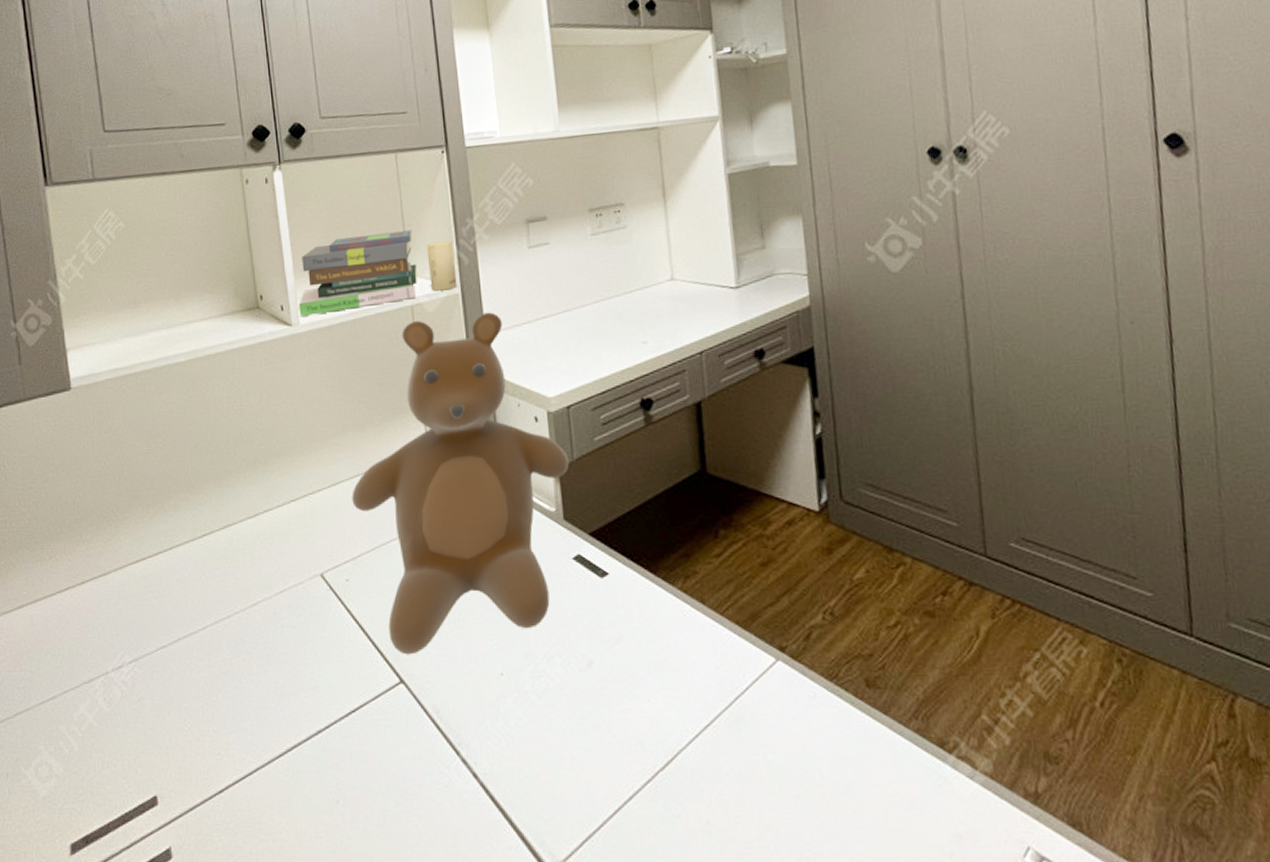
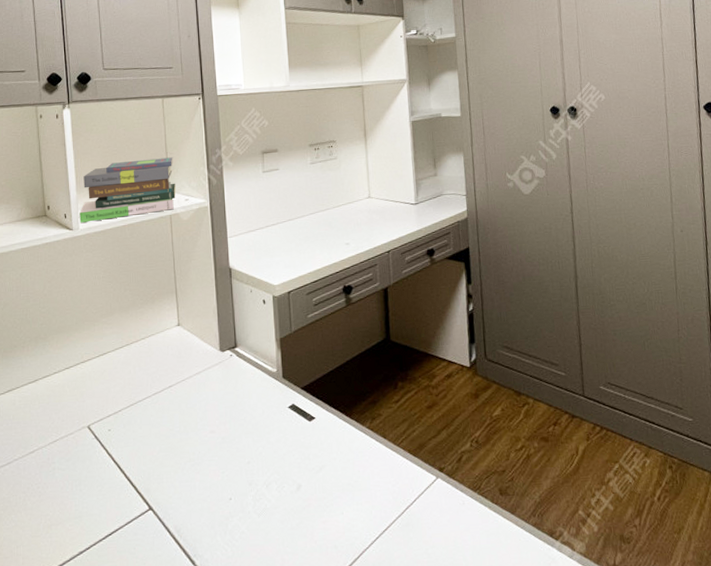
teddy bear: present [352,312,570,655] -> none [116,220,288,488]
candle: present [426,241,457,291] -> none [184,166,207,204]

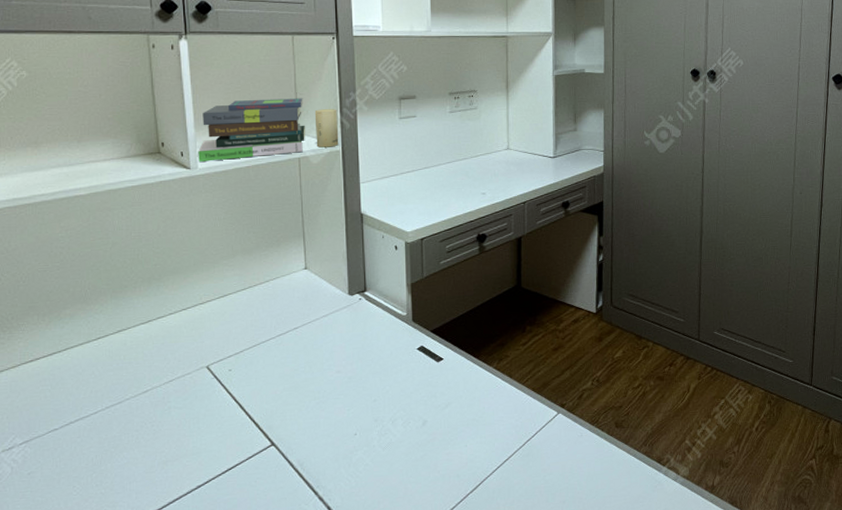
candle: none [184,166,207,204] -> present [314,109,339,148]

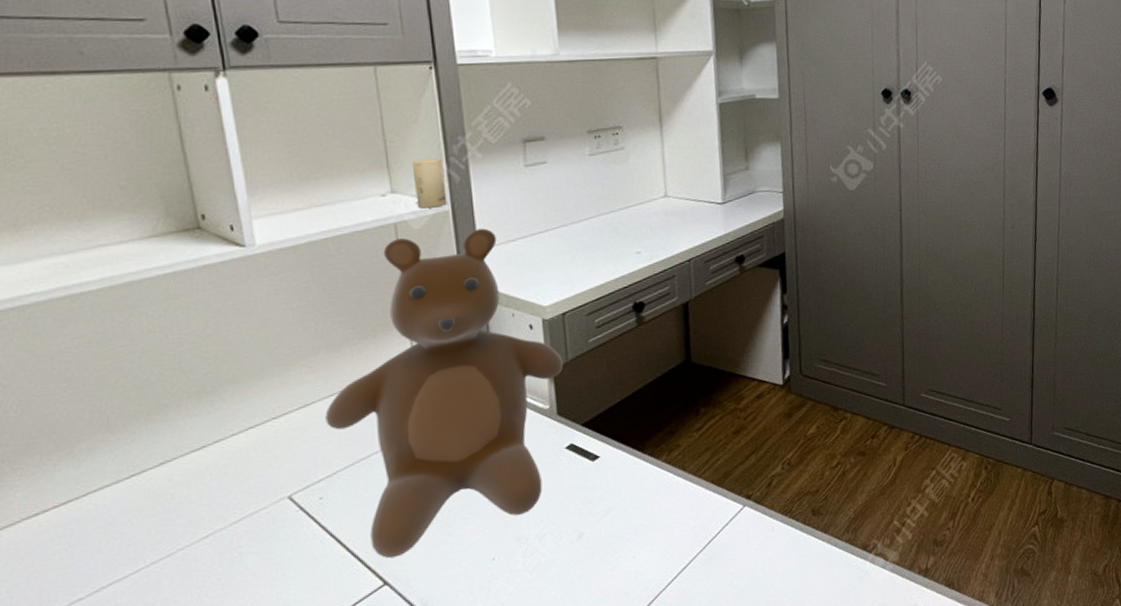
books: present [198,98,306,162] -> none [254,146,402,237]
teddy bear: none [238,166,420,425] -> present [325,228,564,559]

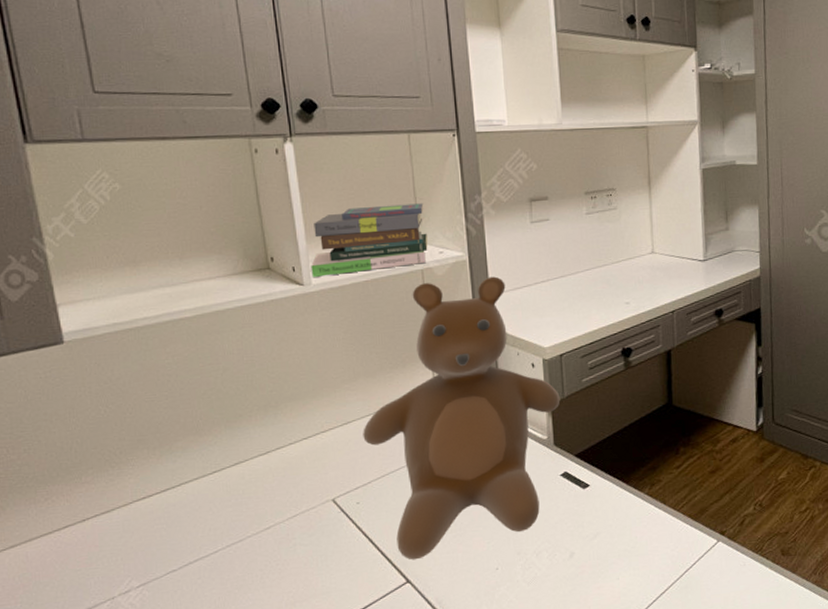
books: none [254,146,402,237] -> present [311,203,429,277]
candle: present [411,158,447,209] -> none [436,214,465,258]

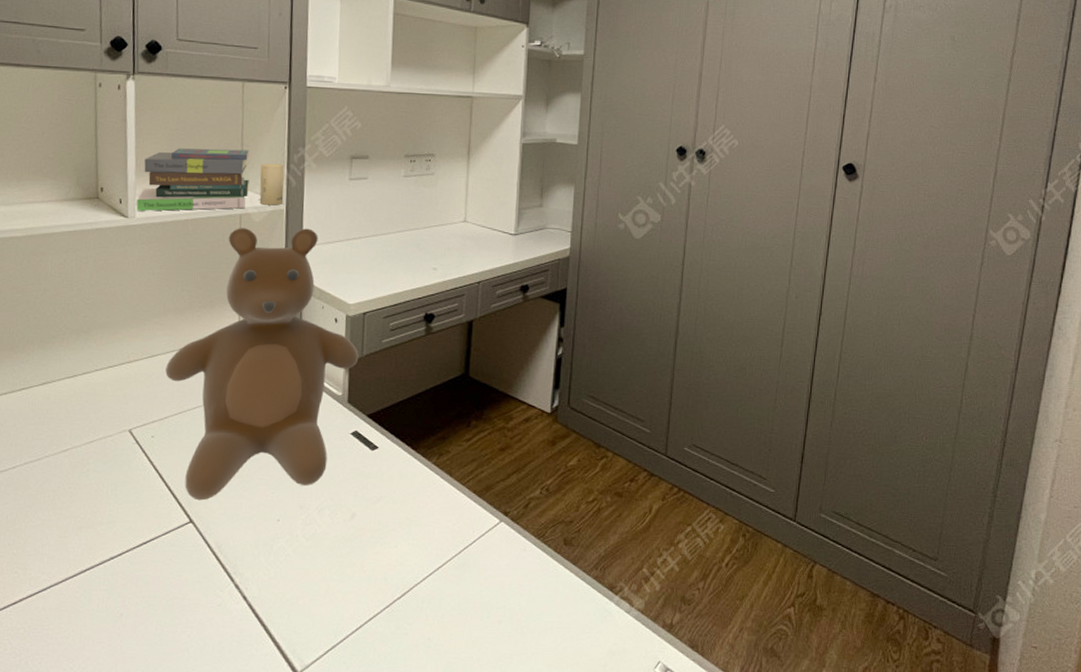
candle: none [436,214,465,258] -> present [259,163,284,206]

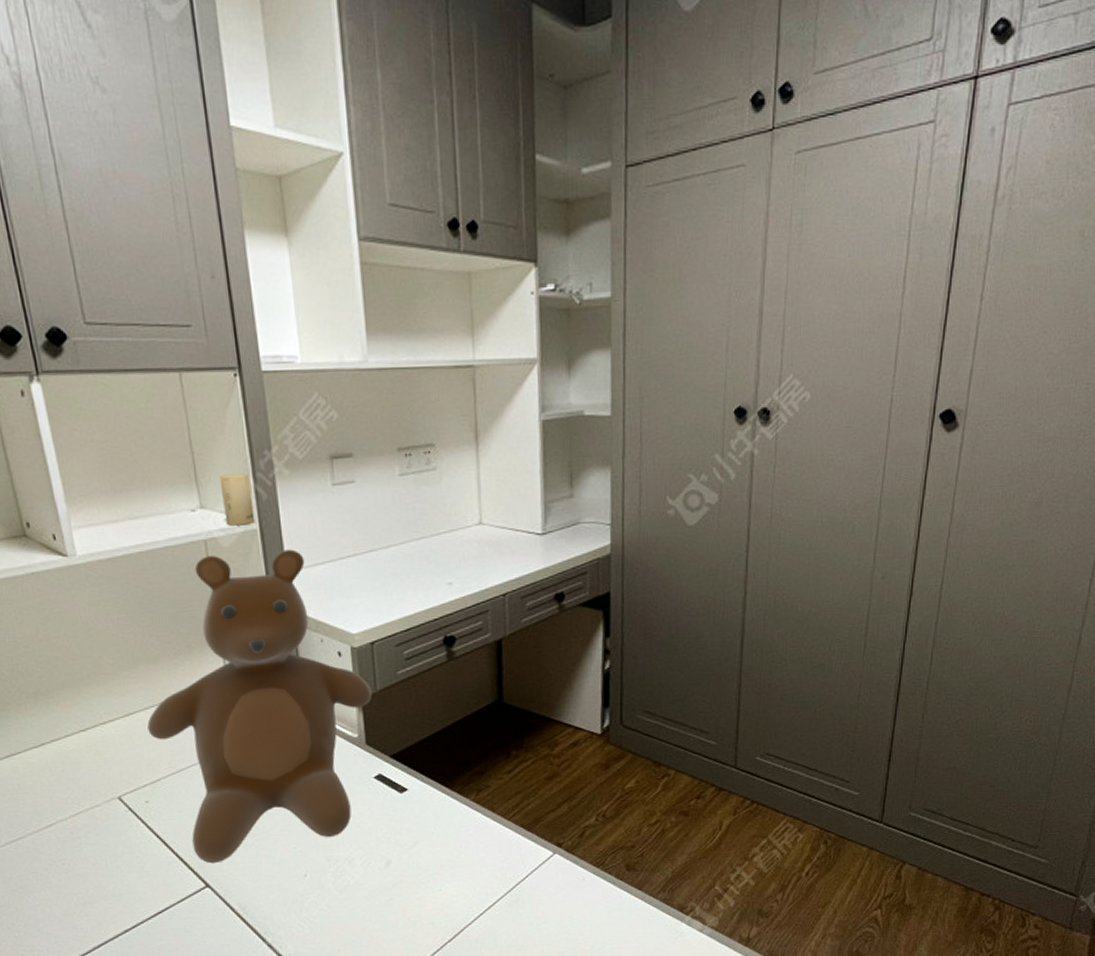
books: present [136,148,250,211] -> none [73,459,211,547]

